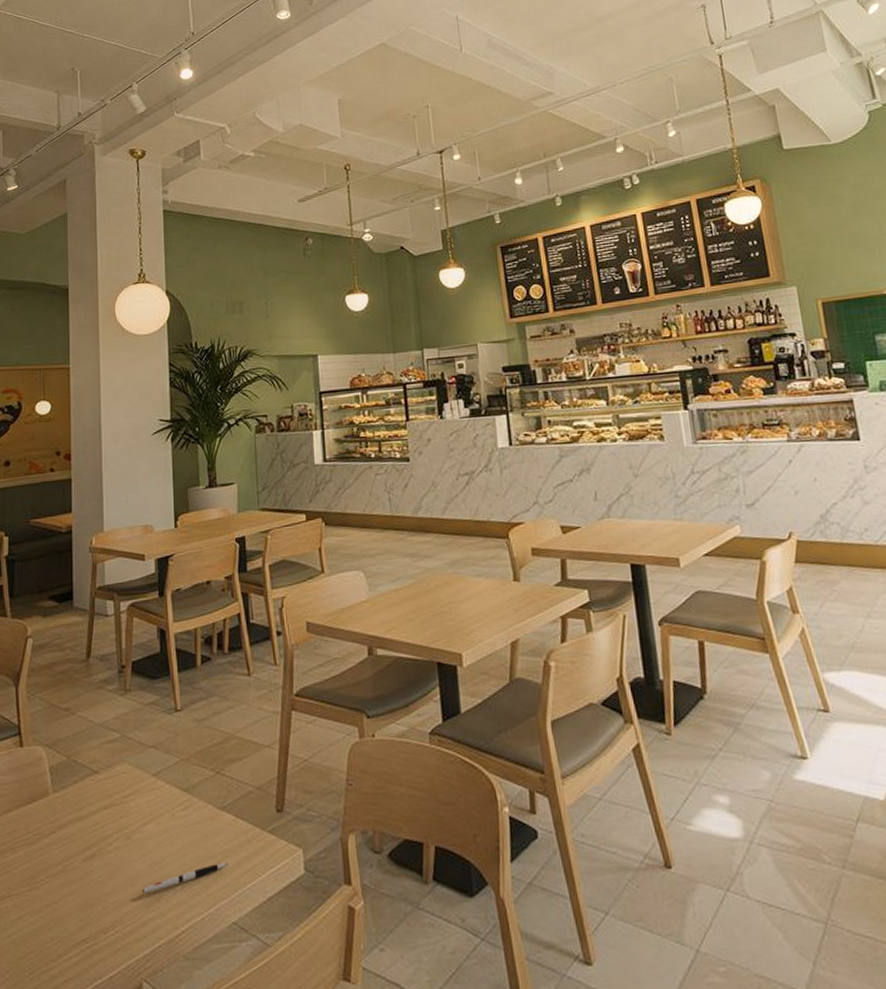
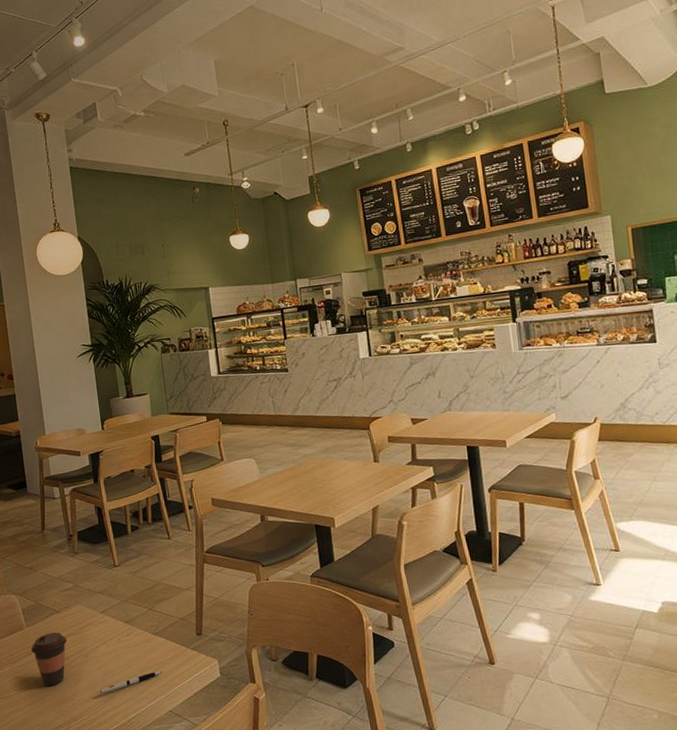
coffee cup: none [55,801,105,881] -> present [30,632,68,687]

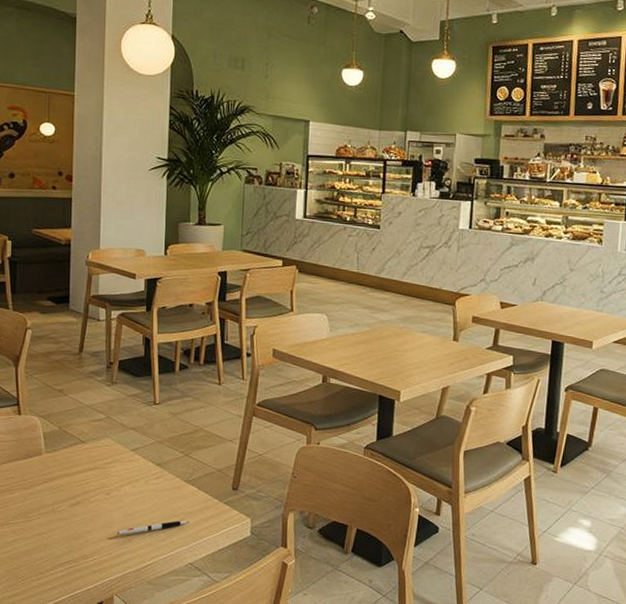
coffee cup: present [30,632,68,687] -> none [46,463,90,520]

